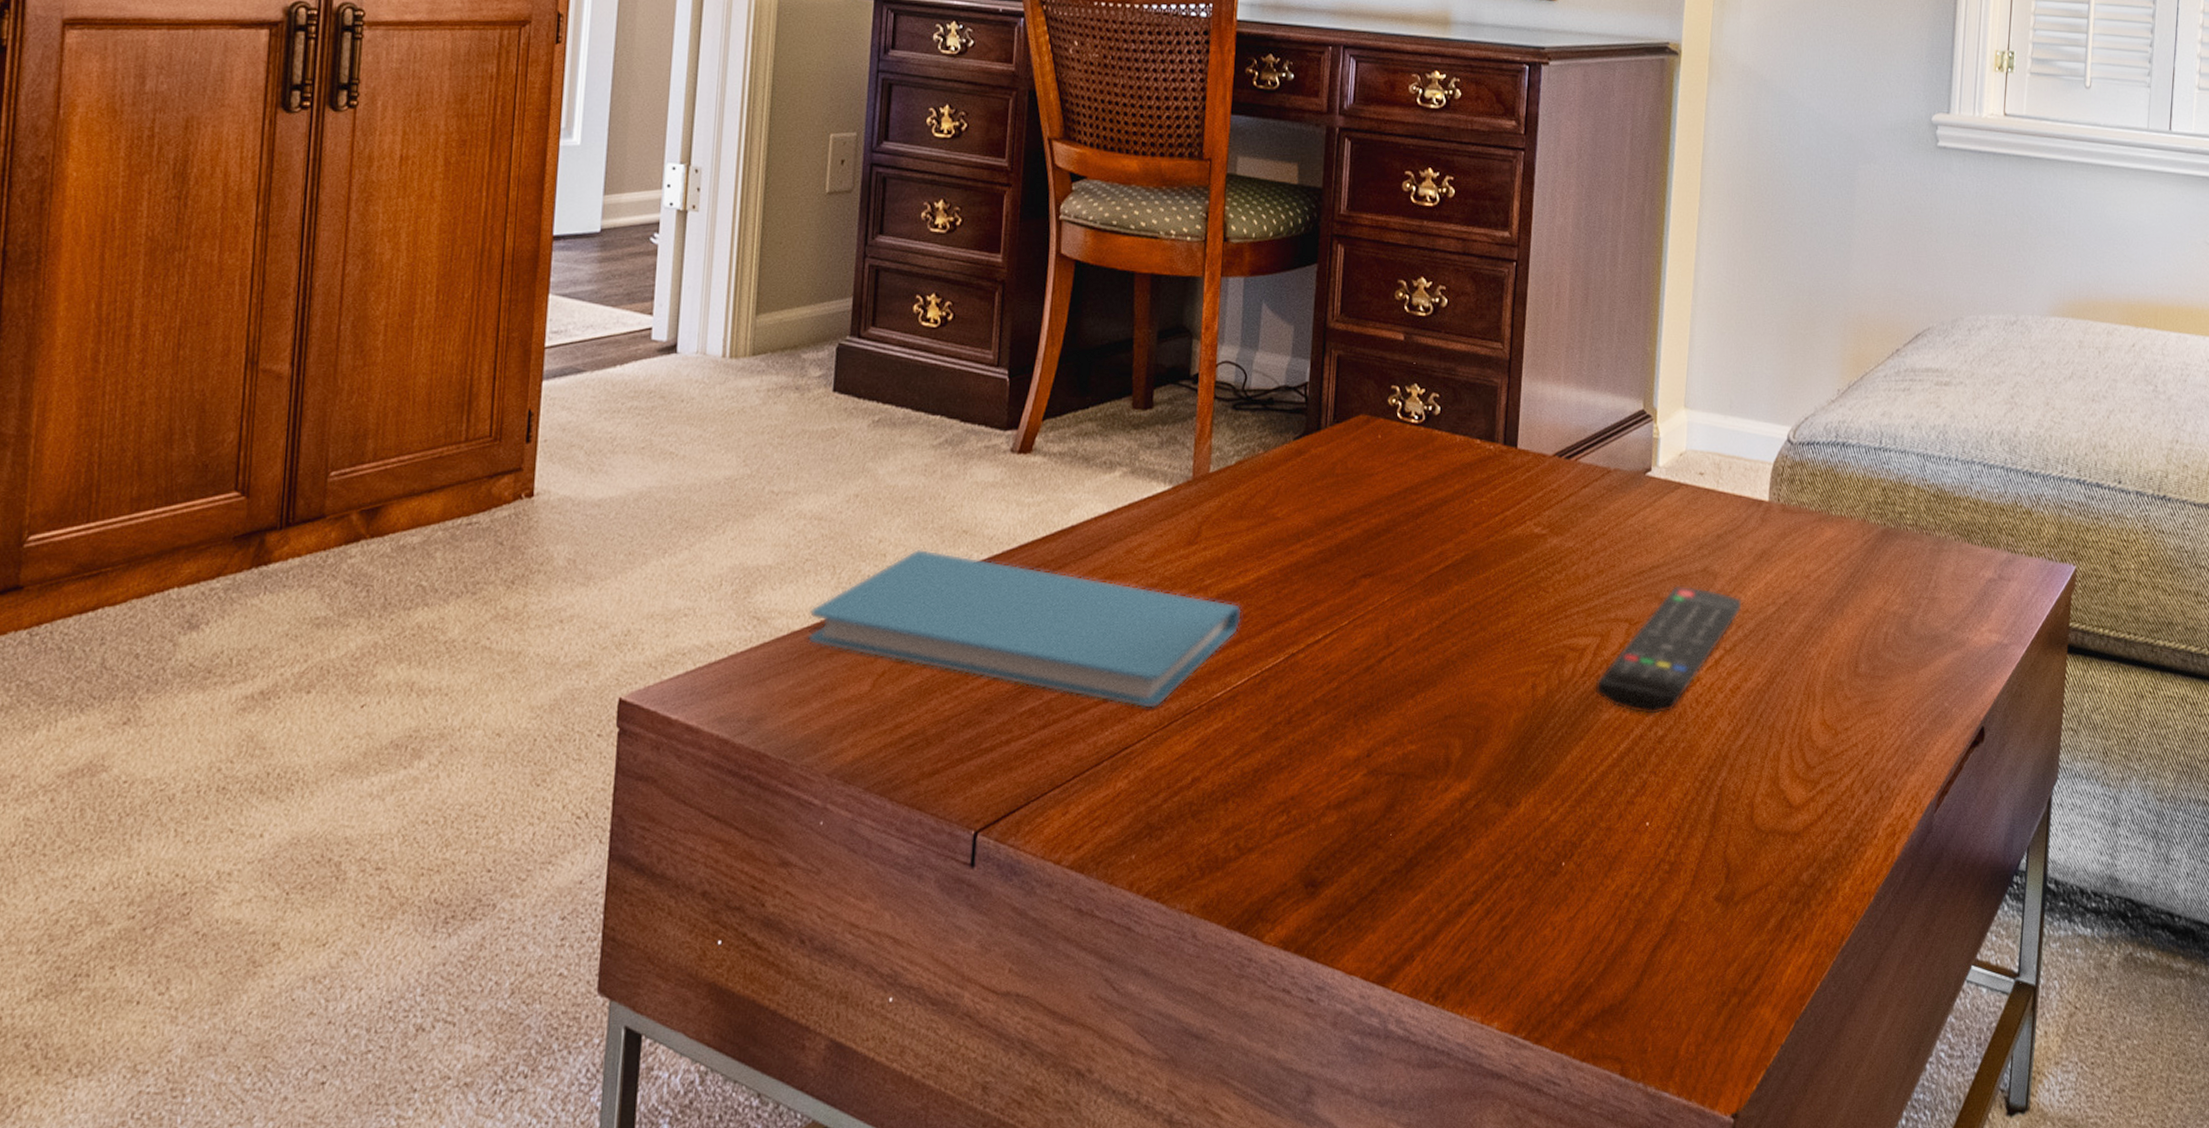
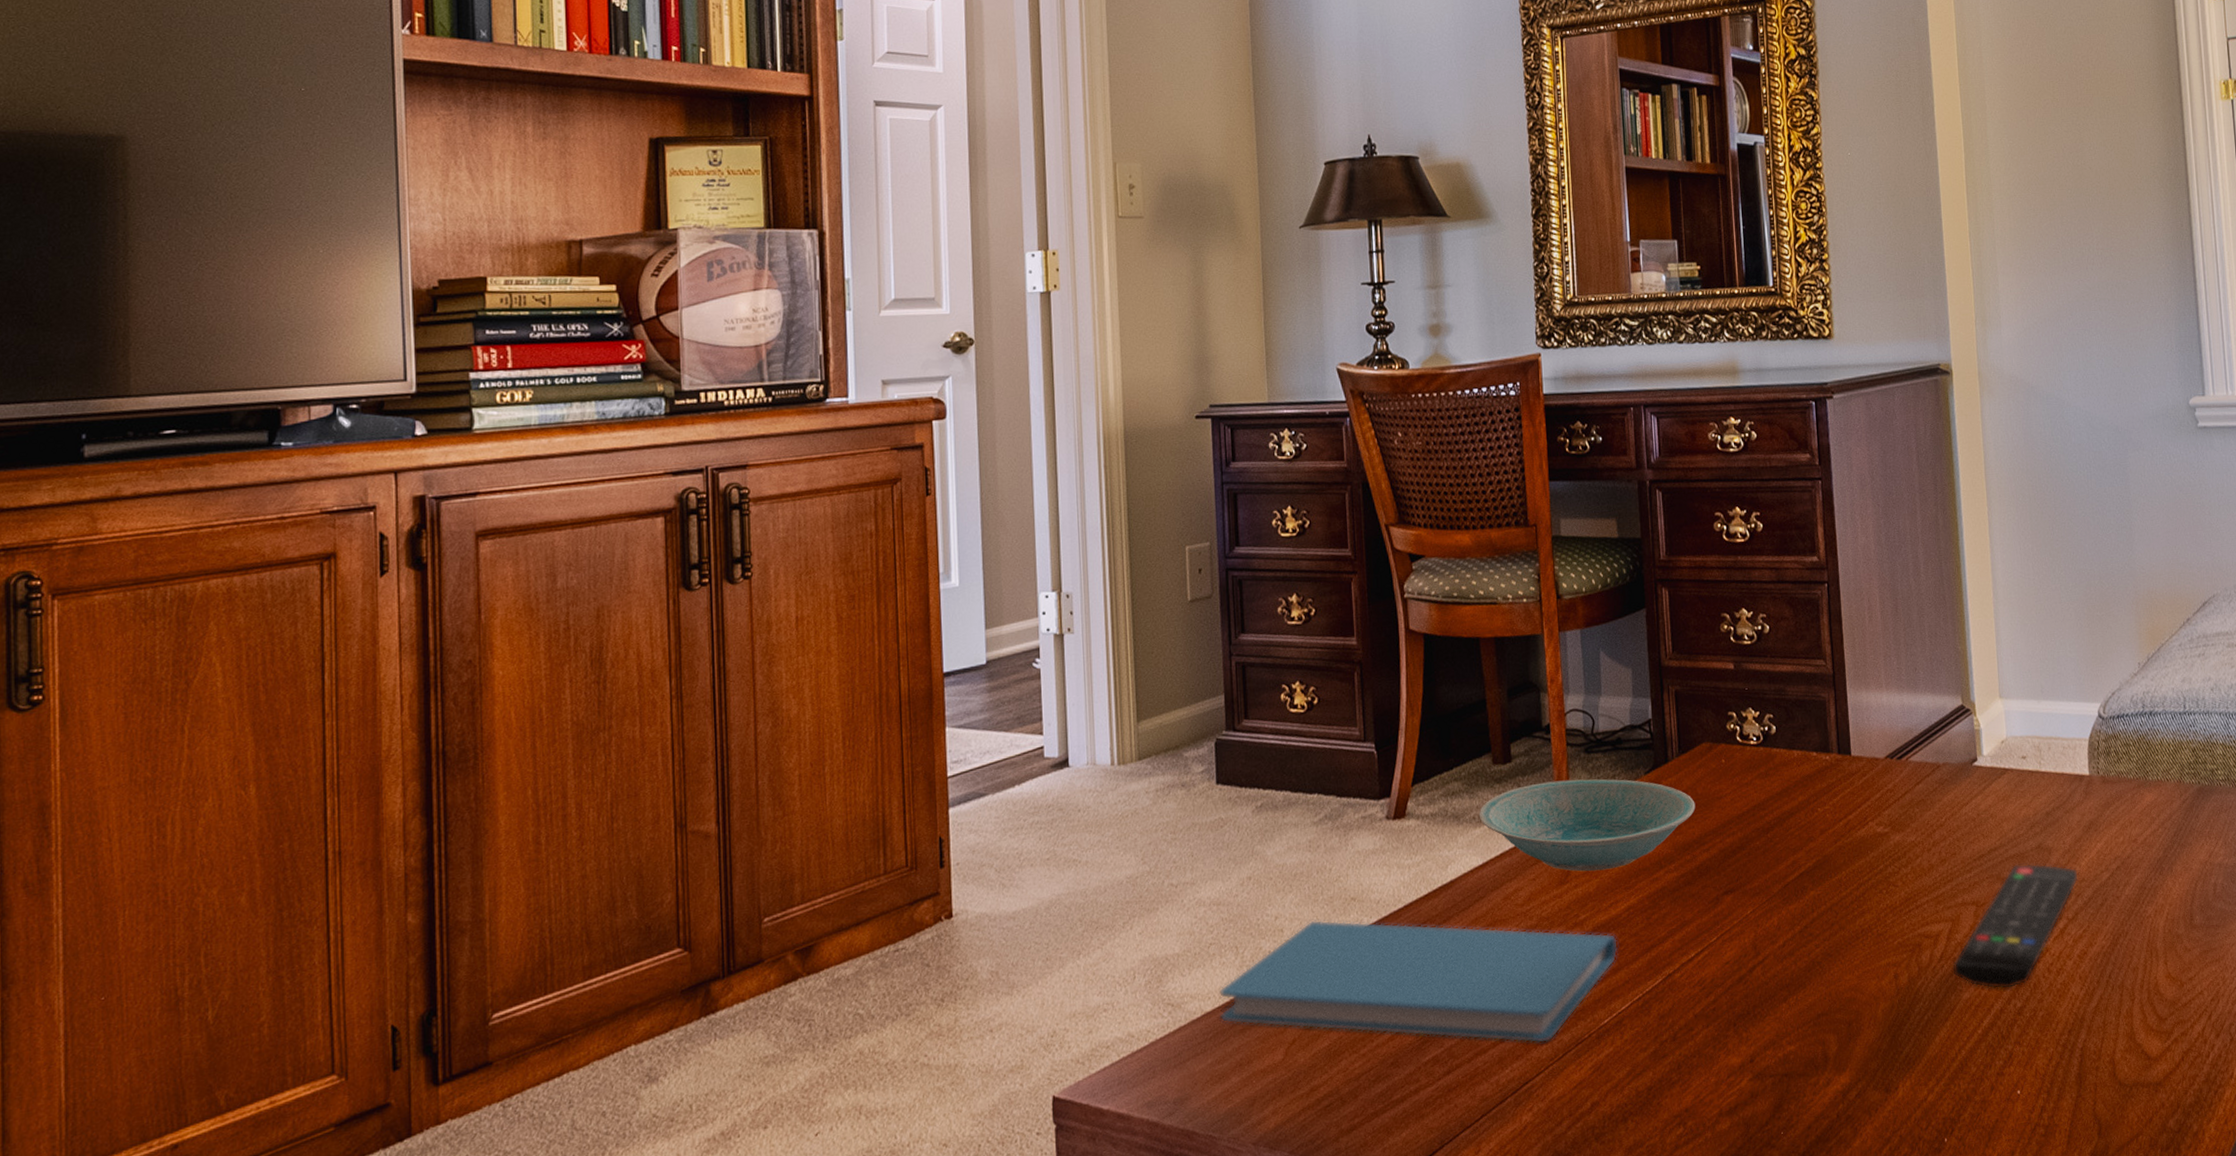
bowl: none [1110,434,1344,536] -> present [1478,778,1696,872]

